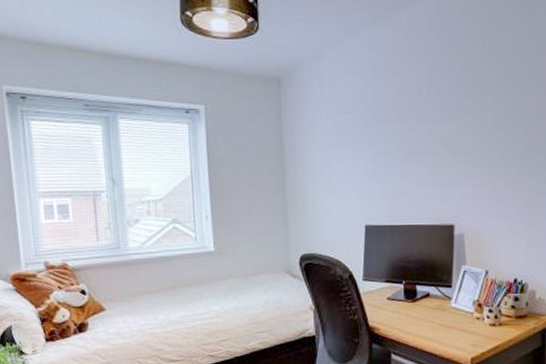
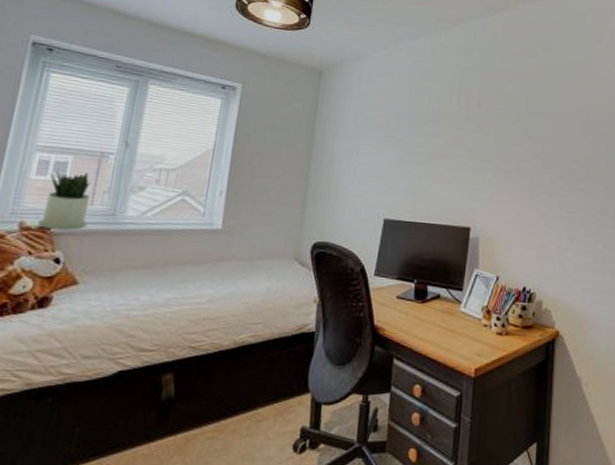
planter: none [56,211,100,267] -> present [36,171,91,231]

